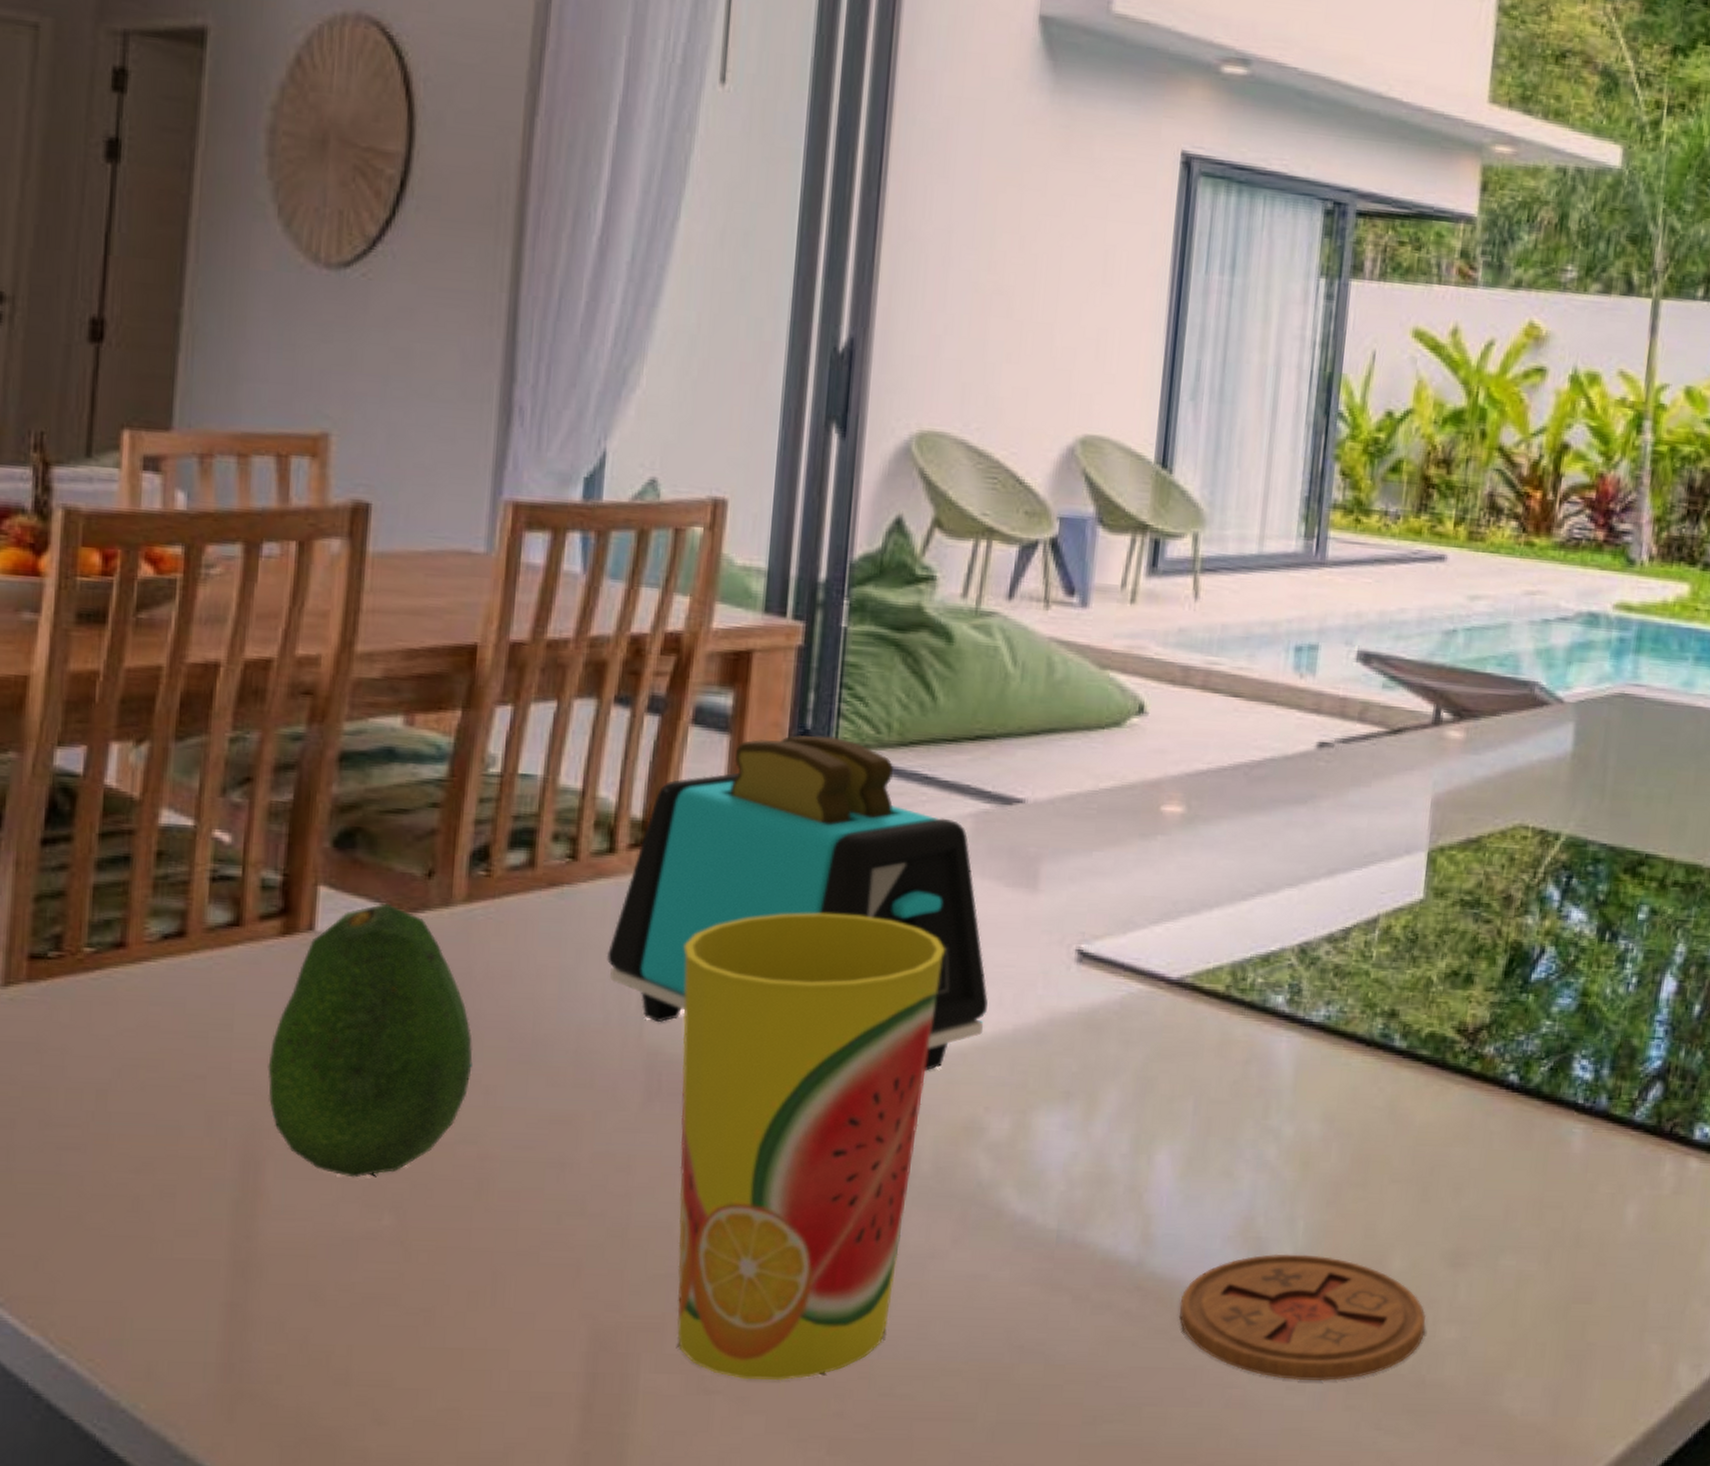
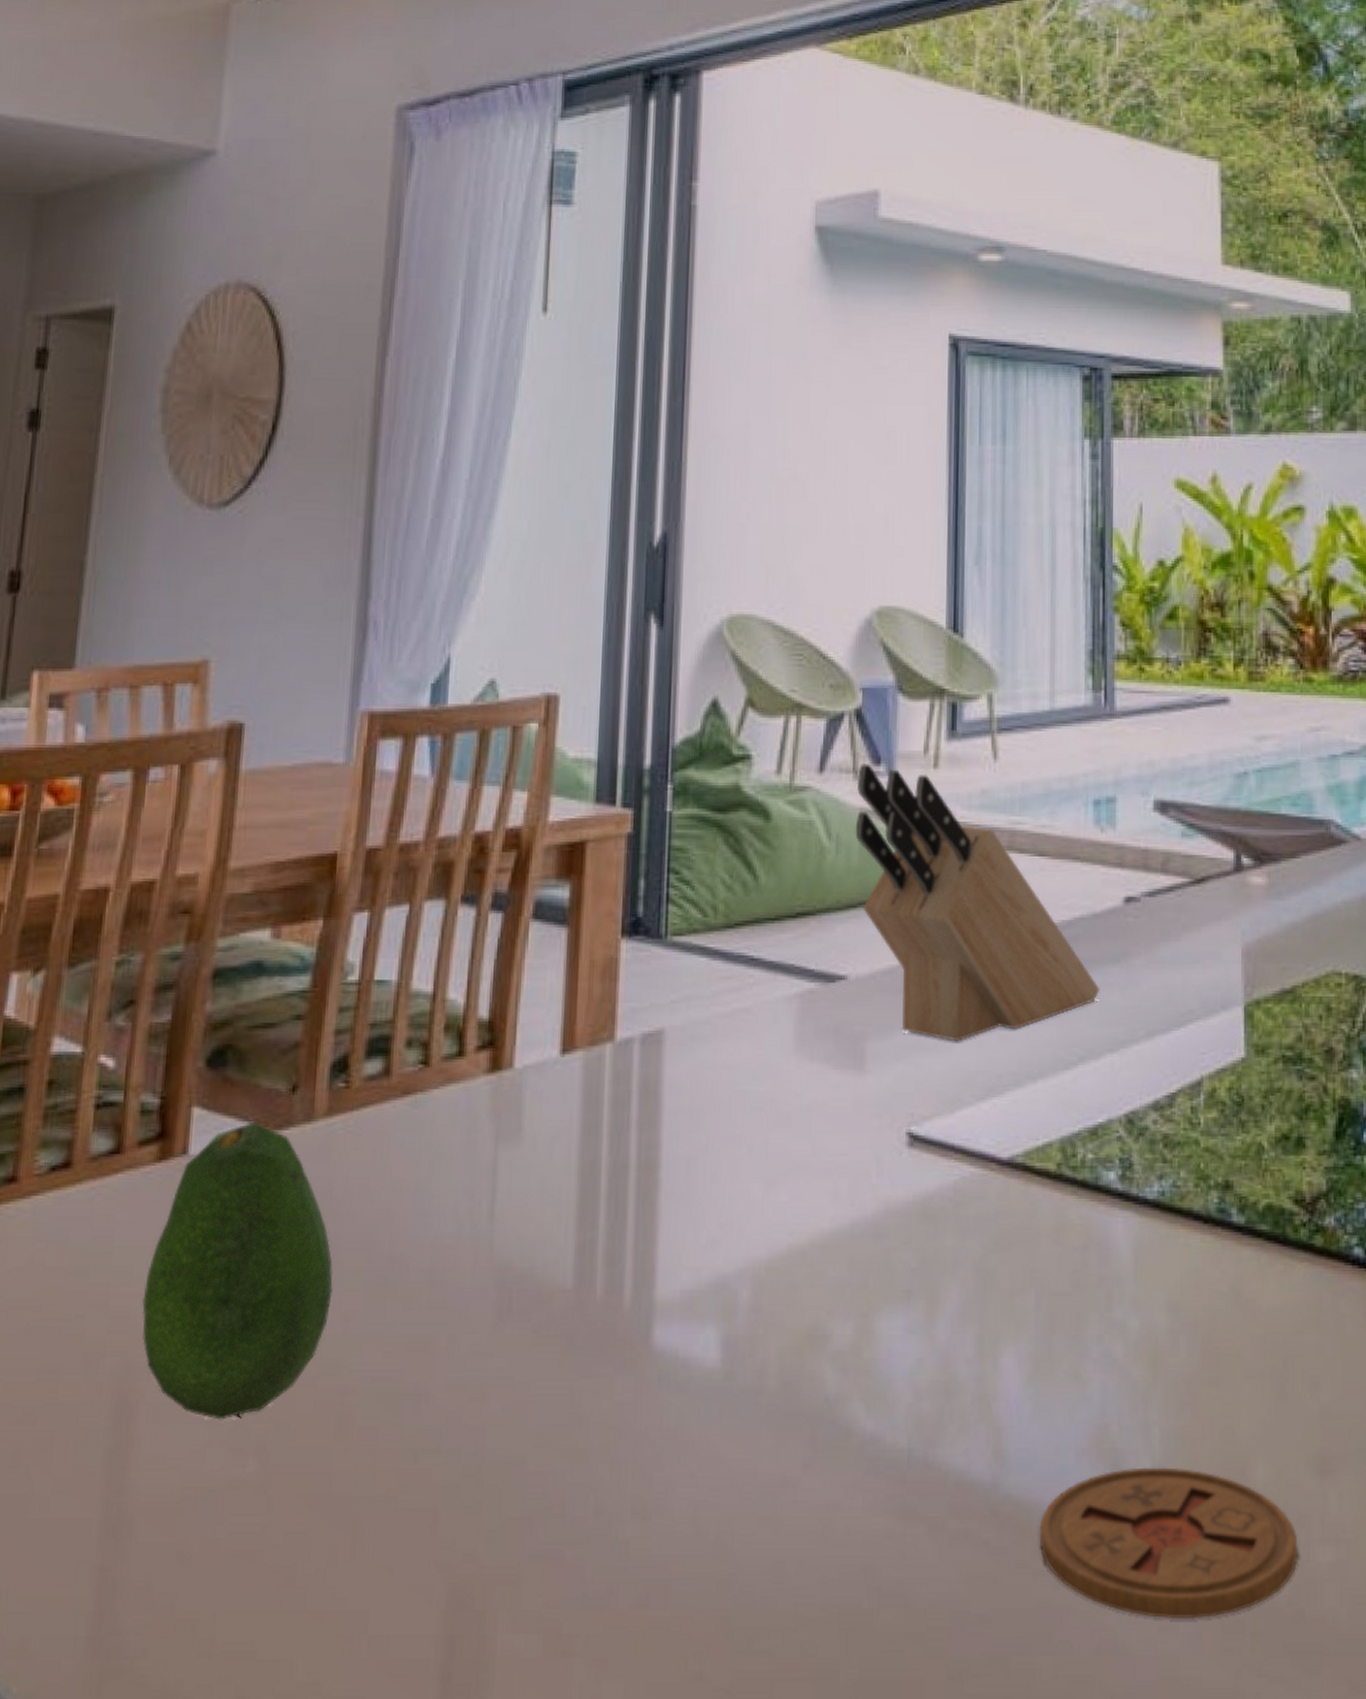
toaster: present [606,735,988,1071] -> none [457,923,824,1275]
cup: present [676,912,945,1381] -> none [530,1107,779,1638]
knife block: none [1042,592,1285,869] -> present [855,762,1100,1042]

